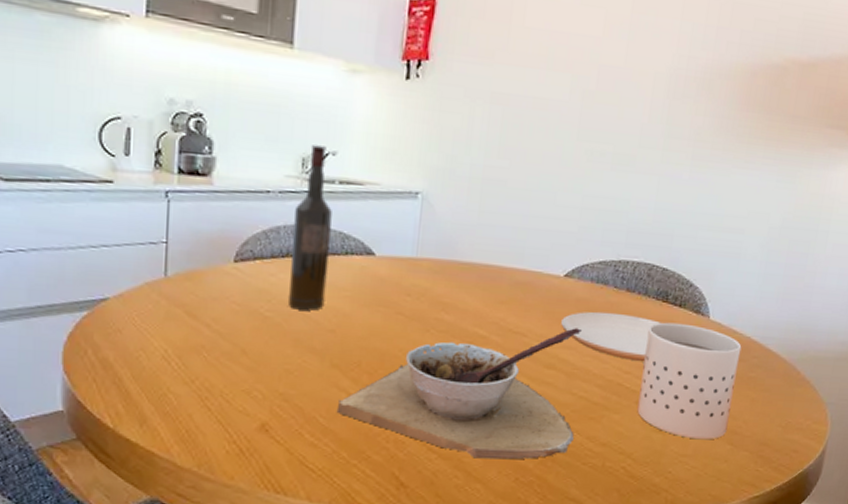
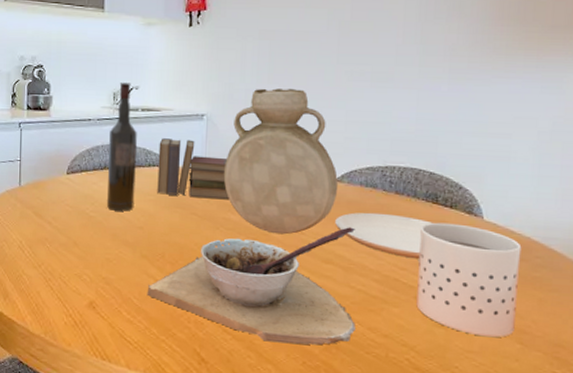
book: none [355,219,444,297] -> present [157,138,229,200]
vase: none [437,164,568,337] -> present [223,88,339,235]

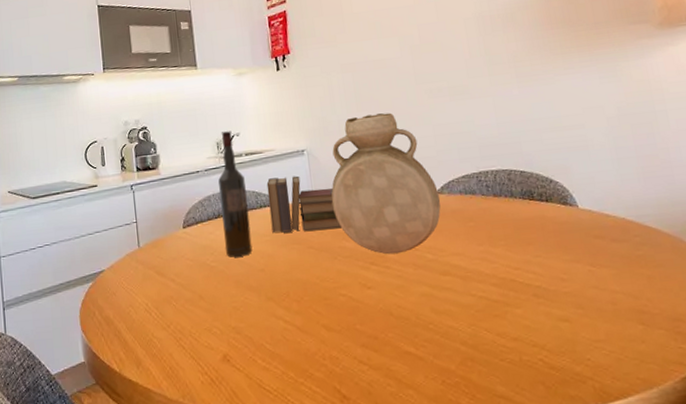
bowl: present [147,227,356,346] -> none [278,236,485,366]
plate: present [335,212,433,260] -> none [444,216,534,257]
mug: present [416,222,522,338] -> none [523,216,633,324]

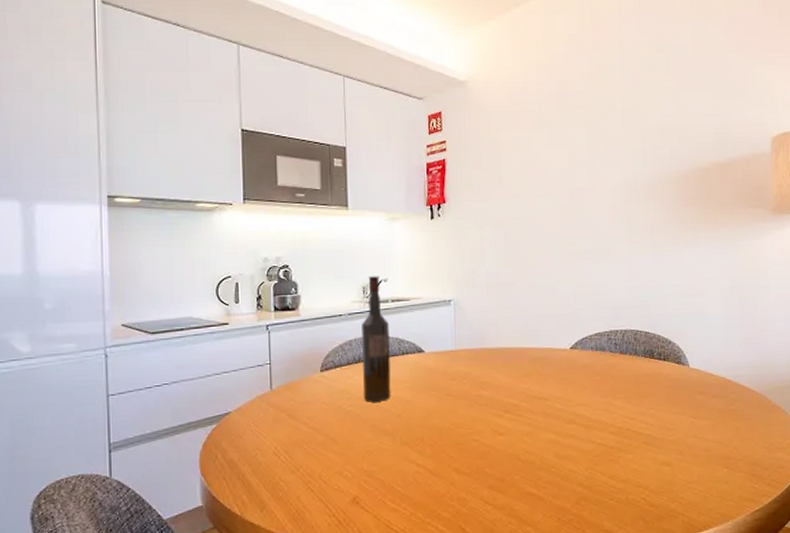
book: present [266,176,341,234] -> none [411,325,480,380]
vase: present [331,112,441,255] -> none [473,270,574,404]

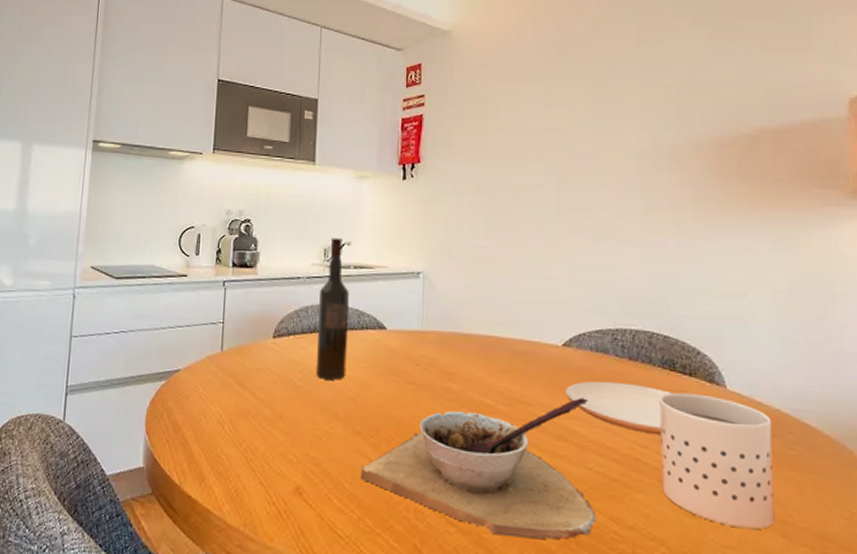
bowl: none [409,388,599,506] -> present [360,398,596,540]
plate: none [574,372,652,409] -> present [566,381,673,436]
mug: none [642,373,722,468] -> present [658,392,775,530]

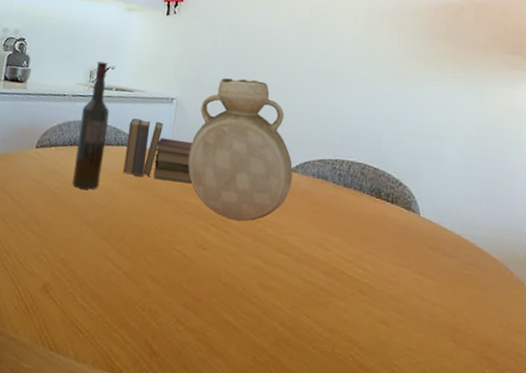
bowl: present [360,398,596,540] -> none [103,217,307,339]
book: none [371,298,449,367] -> present [123,118,192,184]
vase: none [442,244,567,407] -> present [187,78,293,222]
plate: present [566,381,673,436] -> none [289,203,377,253]
mug: present [658,392,775,530] -> none [361,216,453,335]

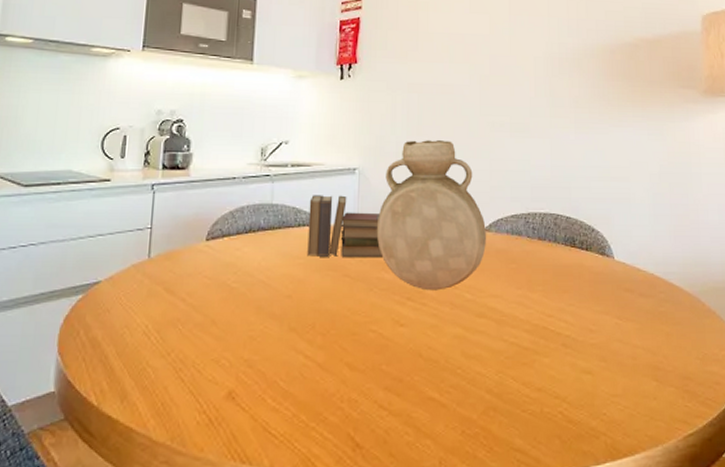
wine bottle: present [72,61,109,190] -> none [250,137,286,279]

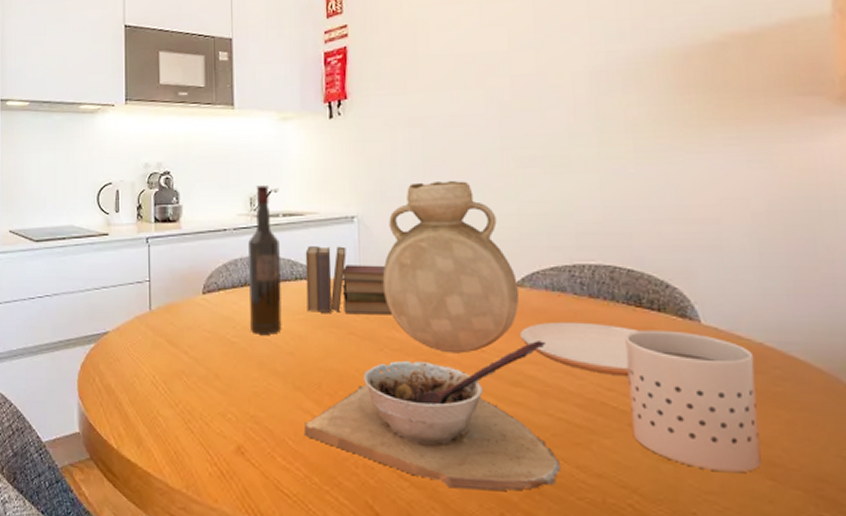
wine bottle: none [250,137,286,279] -> present [248,185,282,335]
bowl: none [295,277,511,413] -> present [303,341,561,491]
plate: none [486,260,573,305] -> present [520,321,640,377]
mug: none [562,265,650,378] -> present [624,330,762,473]

